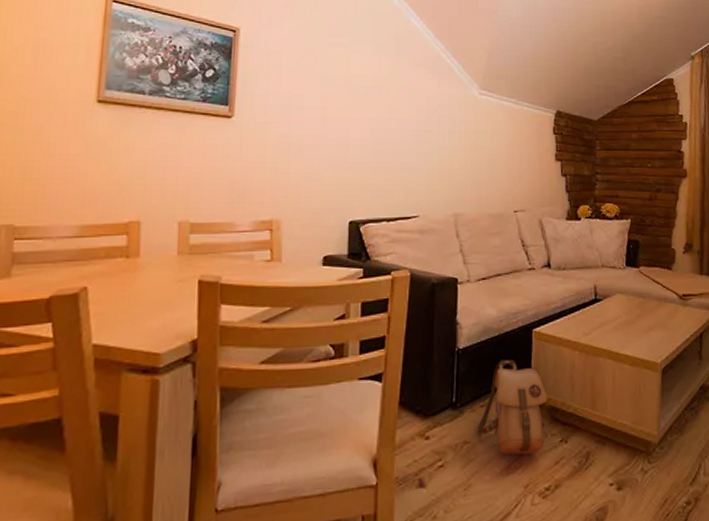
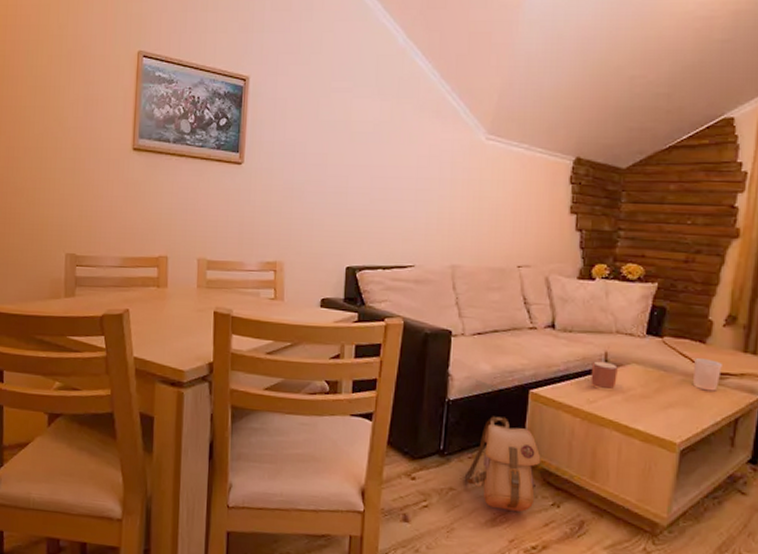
mug: none [584,294,606,322] -> present [591,361,618,391]
candle holder: none [665,283,687,312] -> present [693,358,724,391]

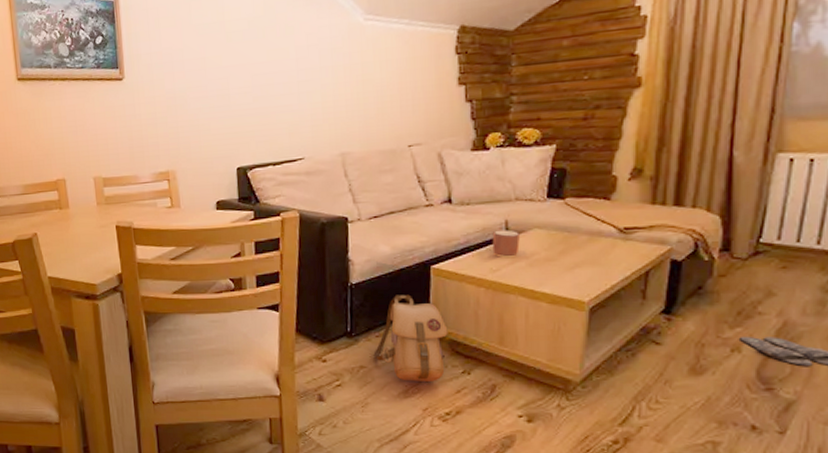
candle holder: present [693,358,724,391] -> none [599,215,631,247]

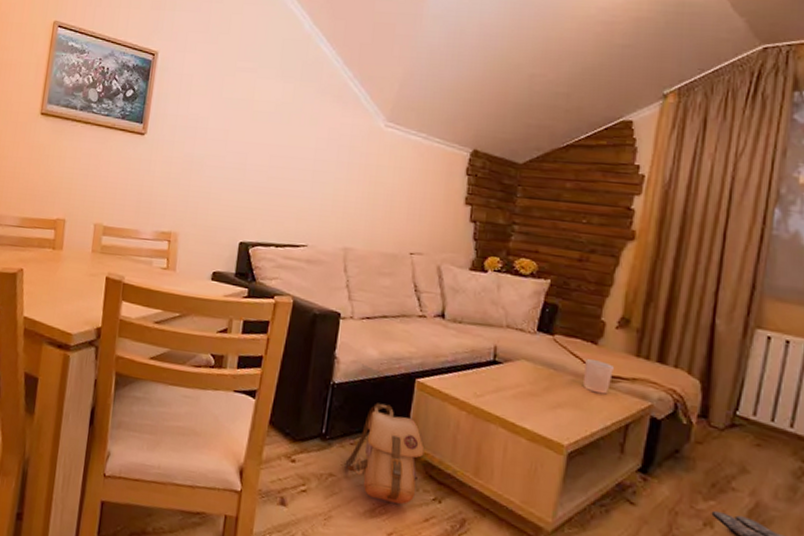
mug: present [492,229,520,259] -> none [478,354,507,386]
candle holder: none [599,215,631,247] -> present [583,359,615,395]

